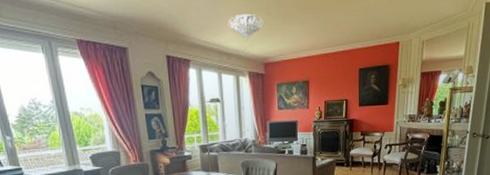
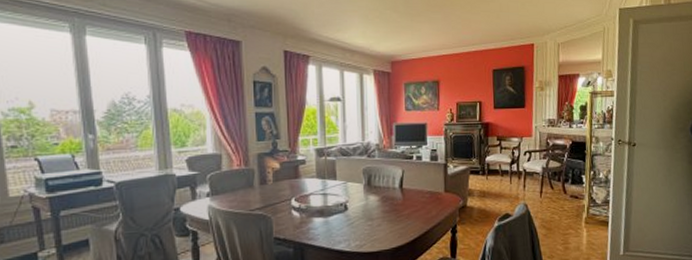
chandelier: present [228,13,264,40] -> none [353,10,391,38]

